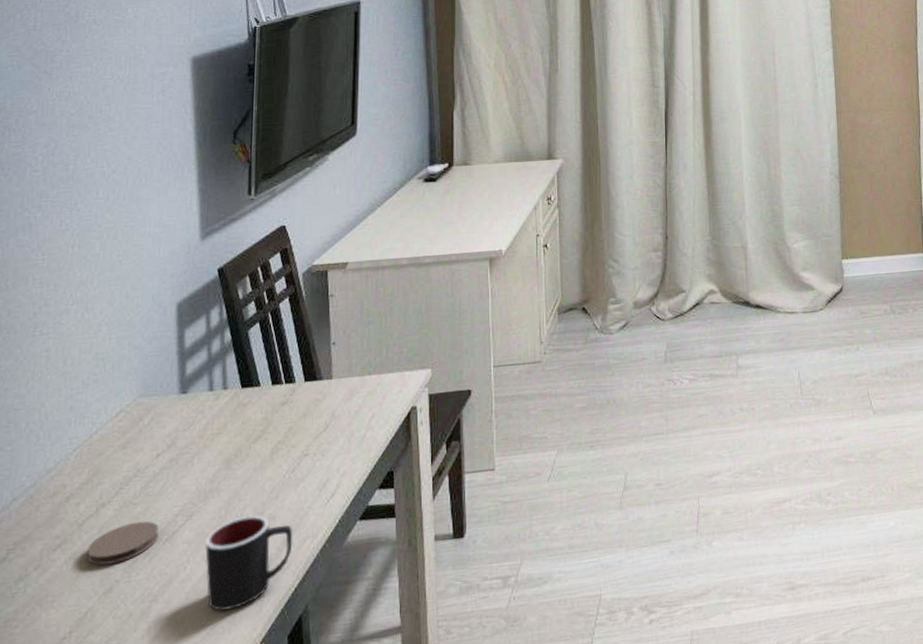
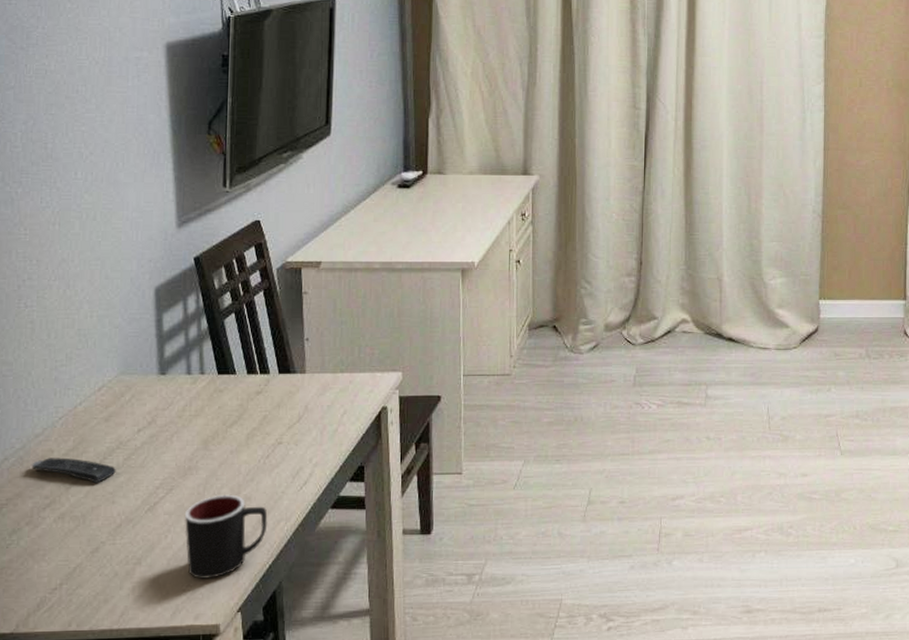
remote control: none [42,492,133,517] -> present [31,457,116,483]
coaster: present [87,521,160,566] -> none [74,490,142,527]

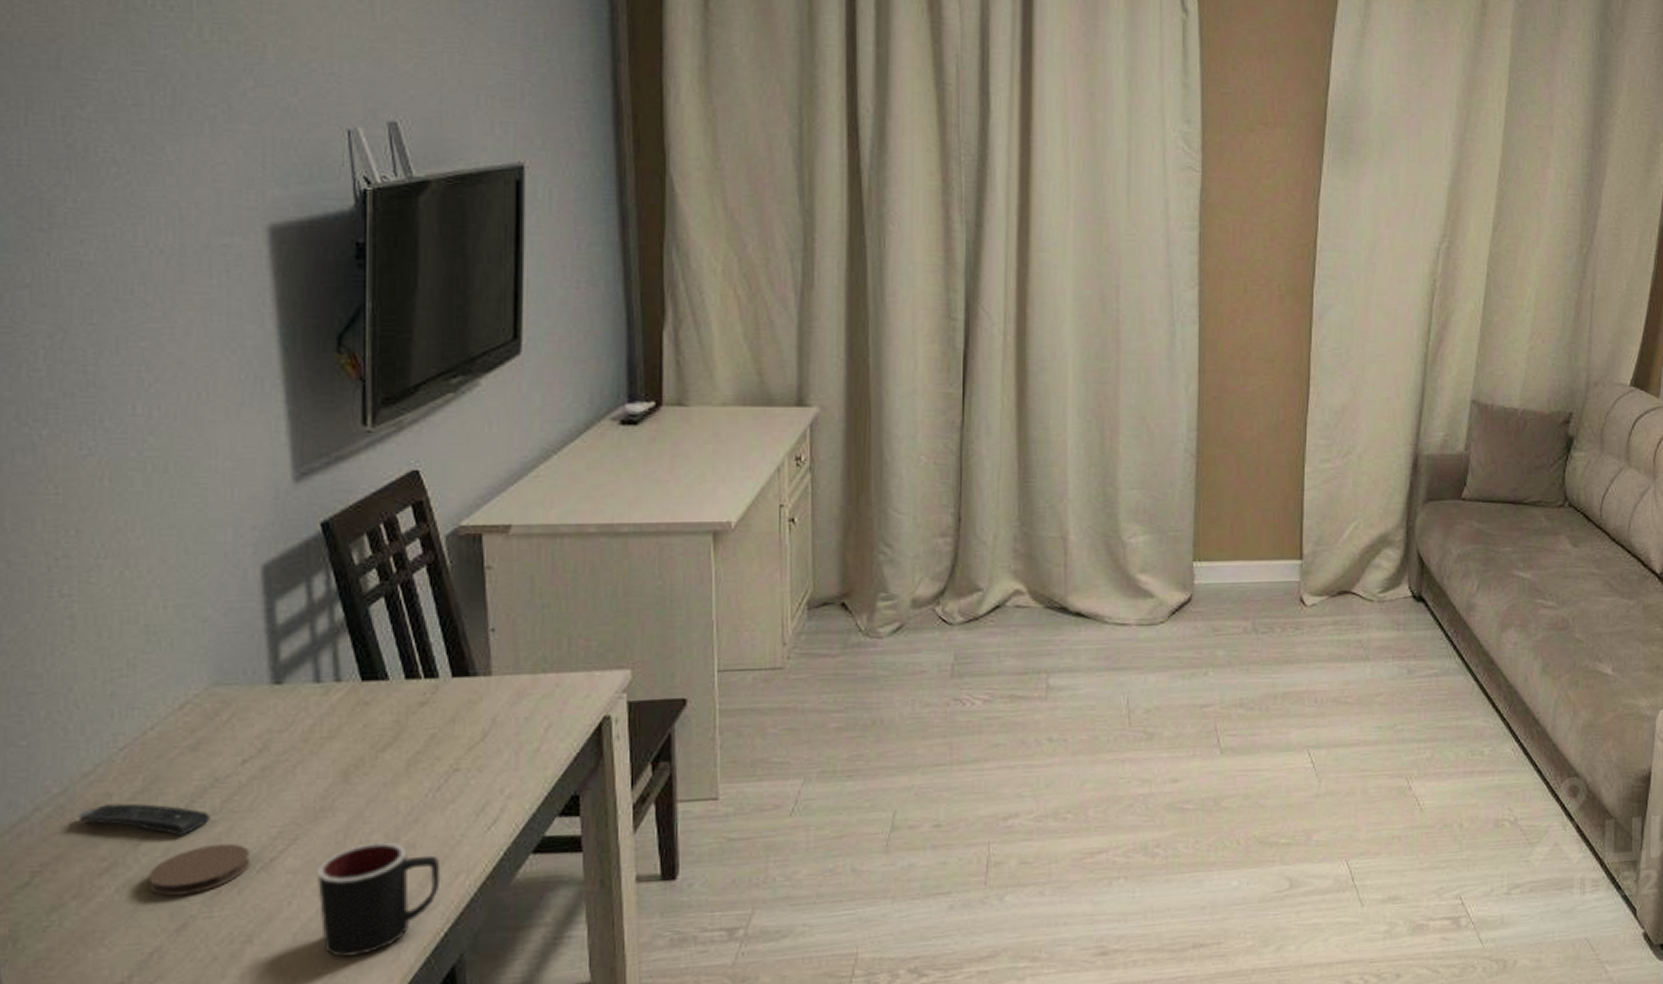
coaster: none [74,490,142,527] -> present [147,843,251,896]

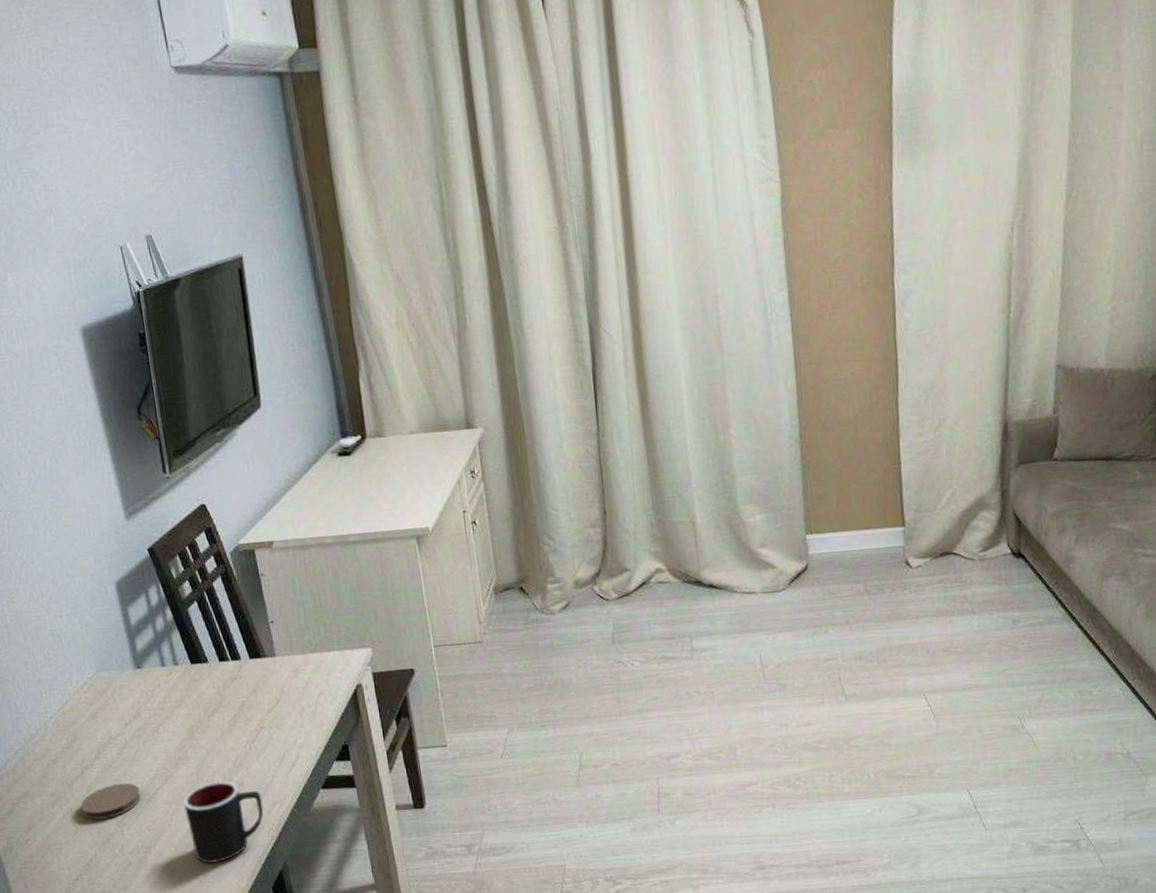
remote control: present [78,803,210,836] -> none [33,755,112,778]

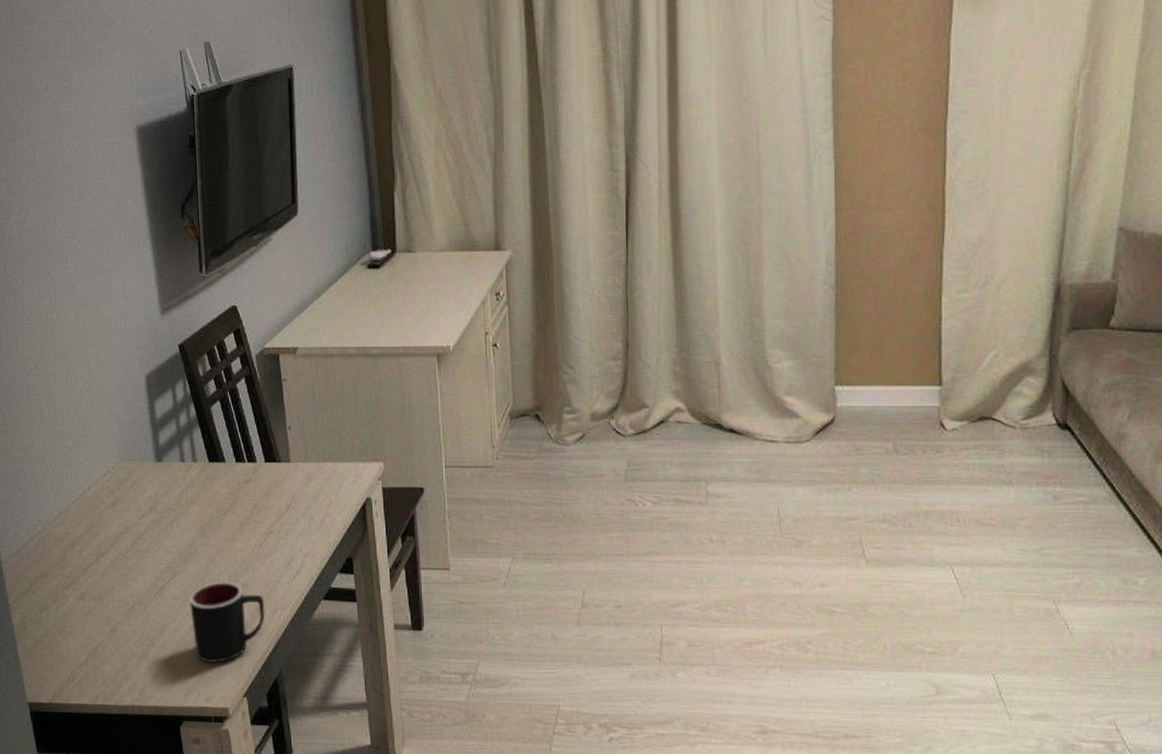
coaster: present [80,783,142,820] -> none [92,573,151,607]

